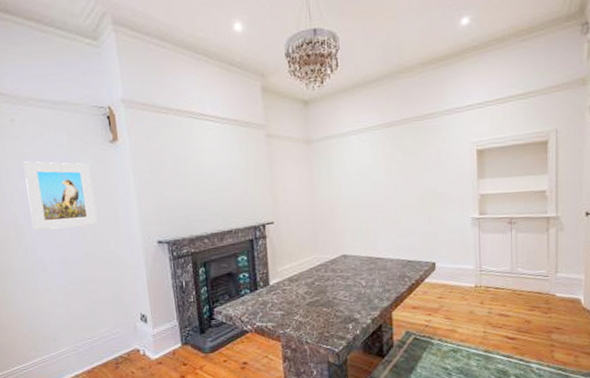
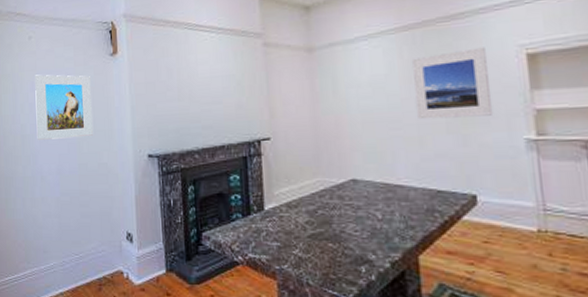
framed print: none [393,143,451,204] -> present [412,47,494,120]

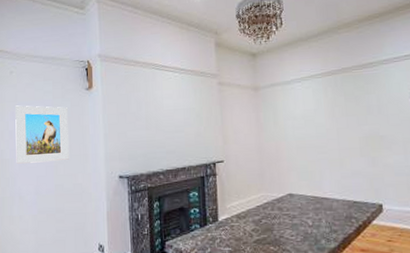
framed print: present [412,47,494,120] -> none [335,89,394,146]

